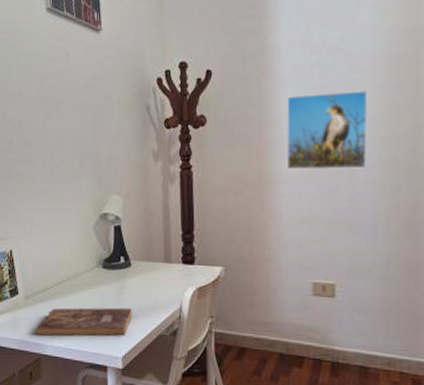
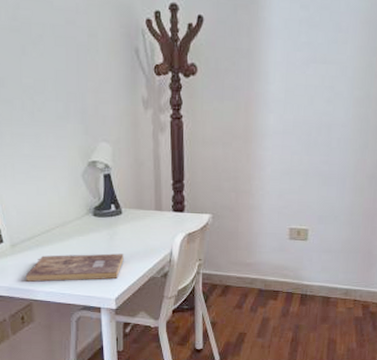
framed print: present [286,91,368,170] -> none [272,50,348,126]

